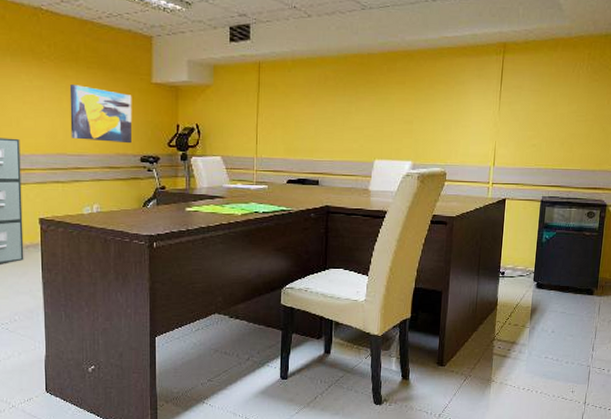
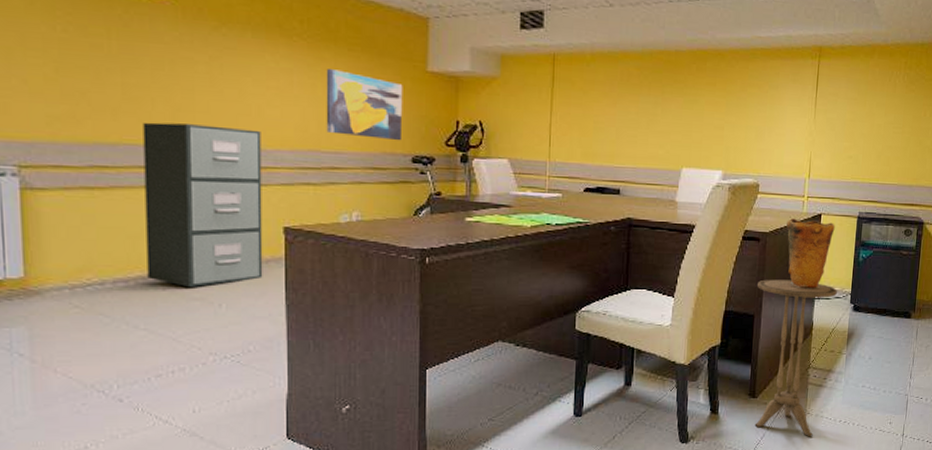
side table: none [442,259,522,403] -> present [754,279,838,437]
vase: none [472,203,519,268] -> present [786,218,835,289]

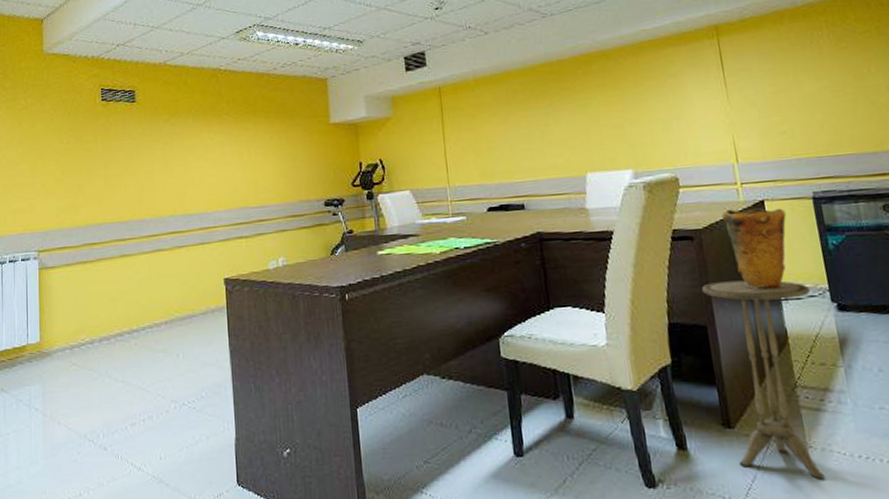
filing cabinet: present [143,122,263,287] -> none [119,197,210,340]
wall art: present [326,69,403,141] -> none [249,136,314,191]

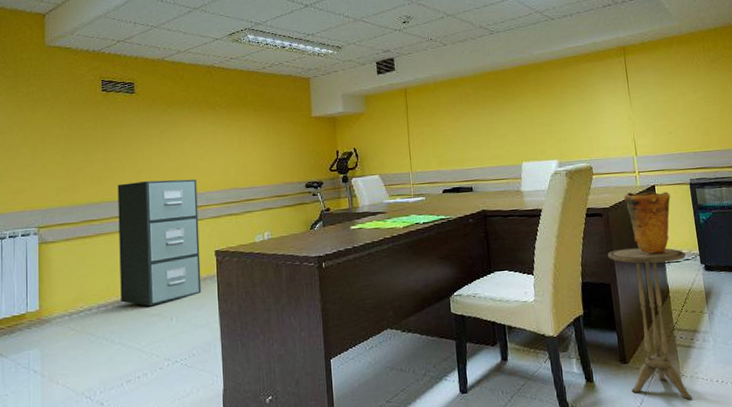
filing cabinet: none [119,197,210,340] -> present [117,179,202,306]

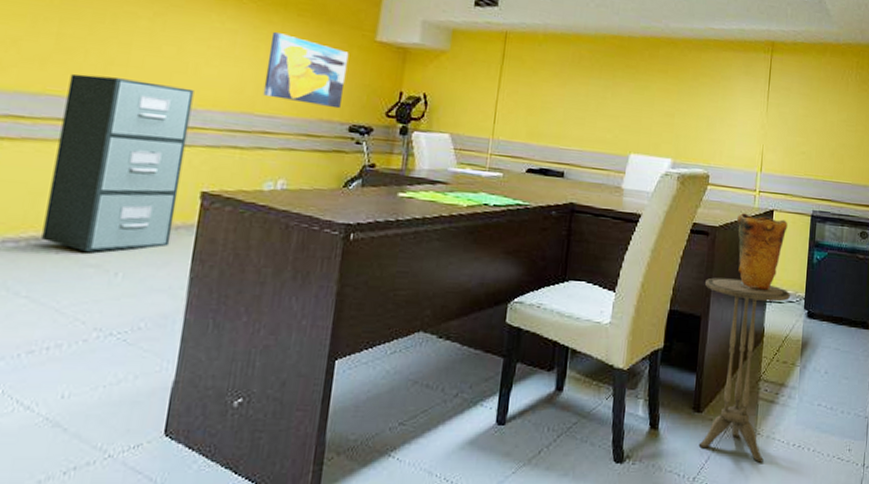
wall art: none [239,126,297,174] -> present [262,32,349,109]

